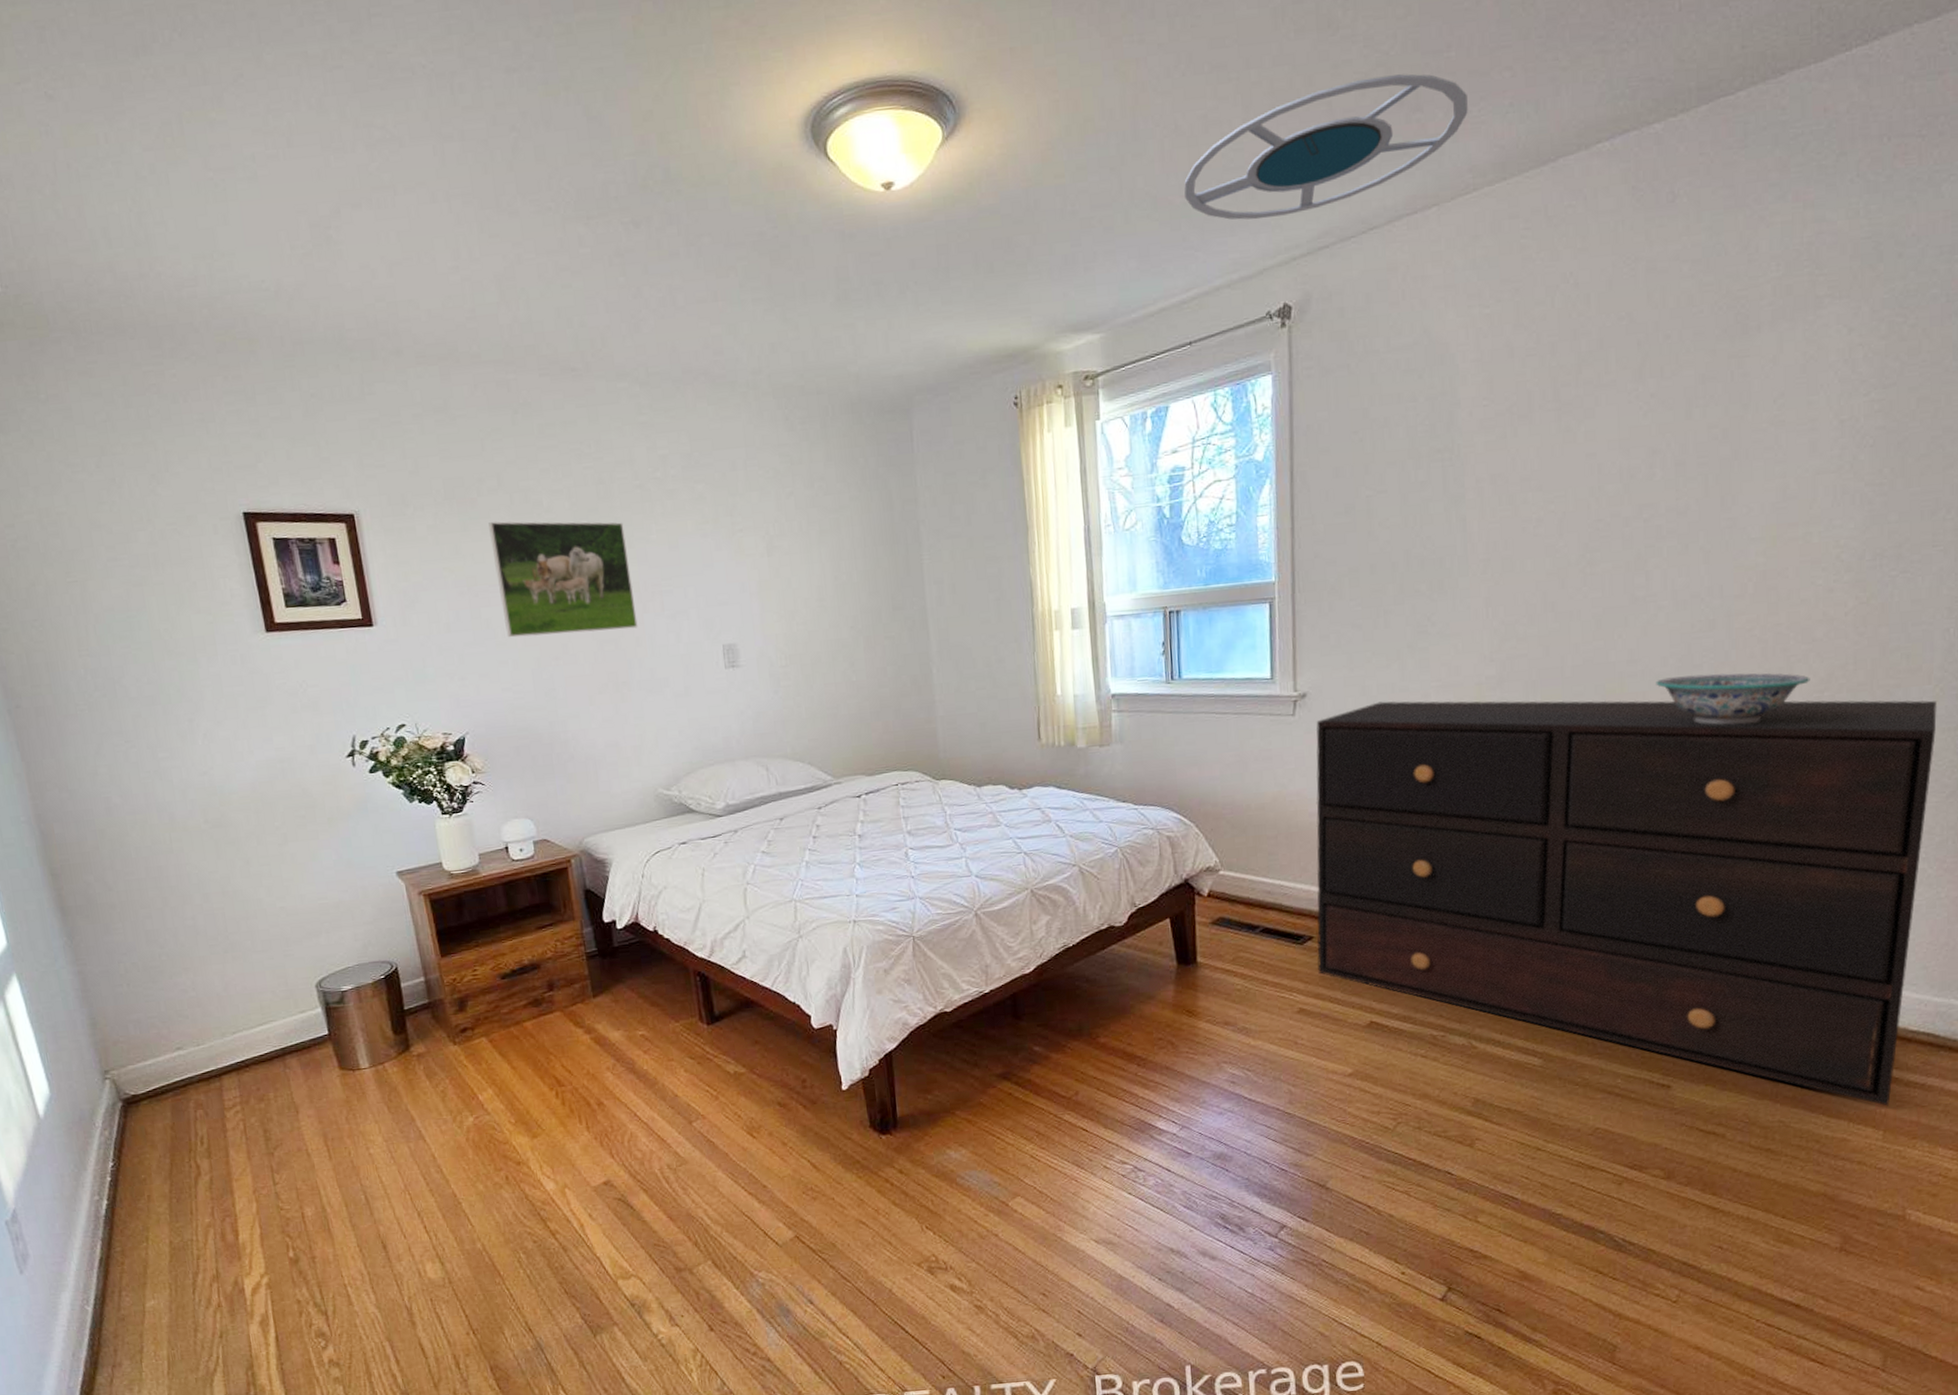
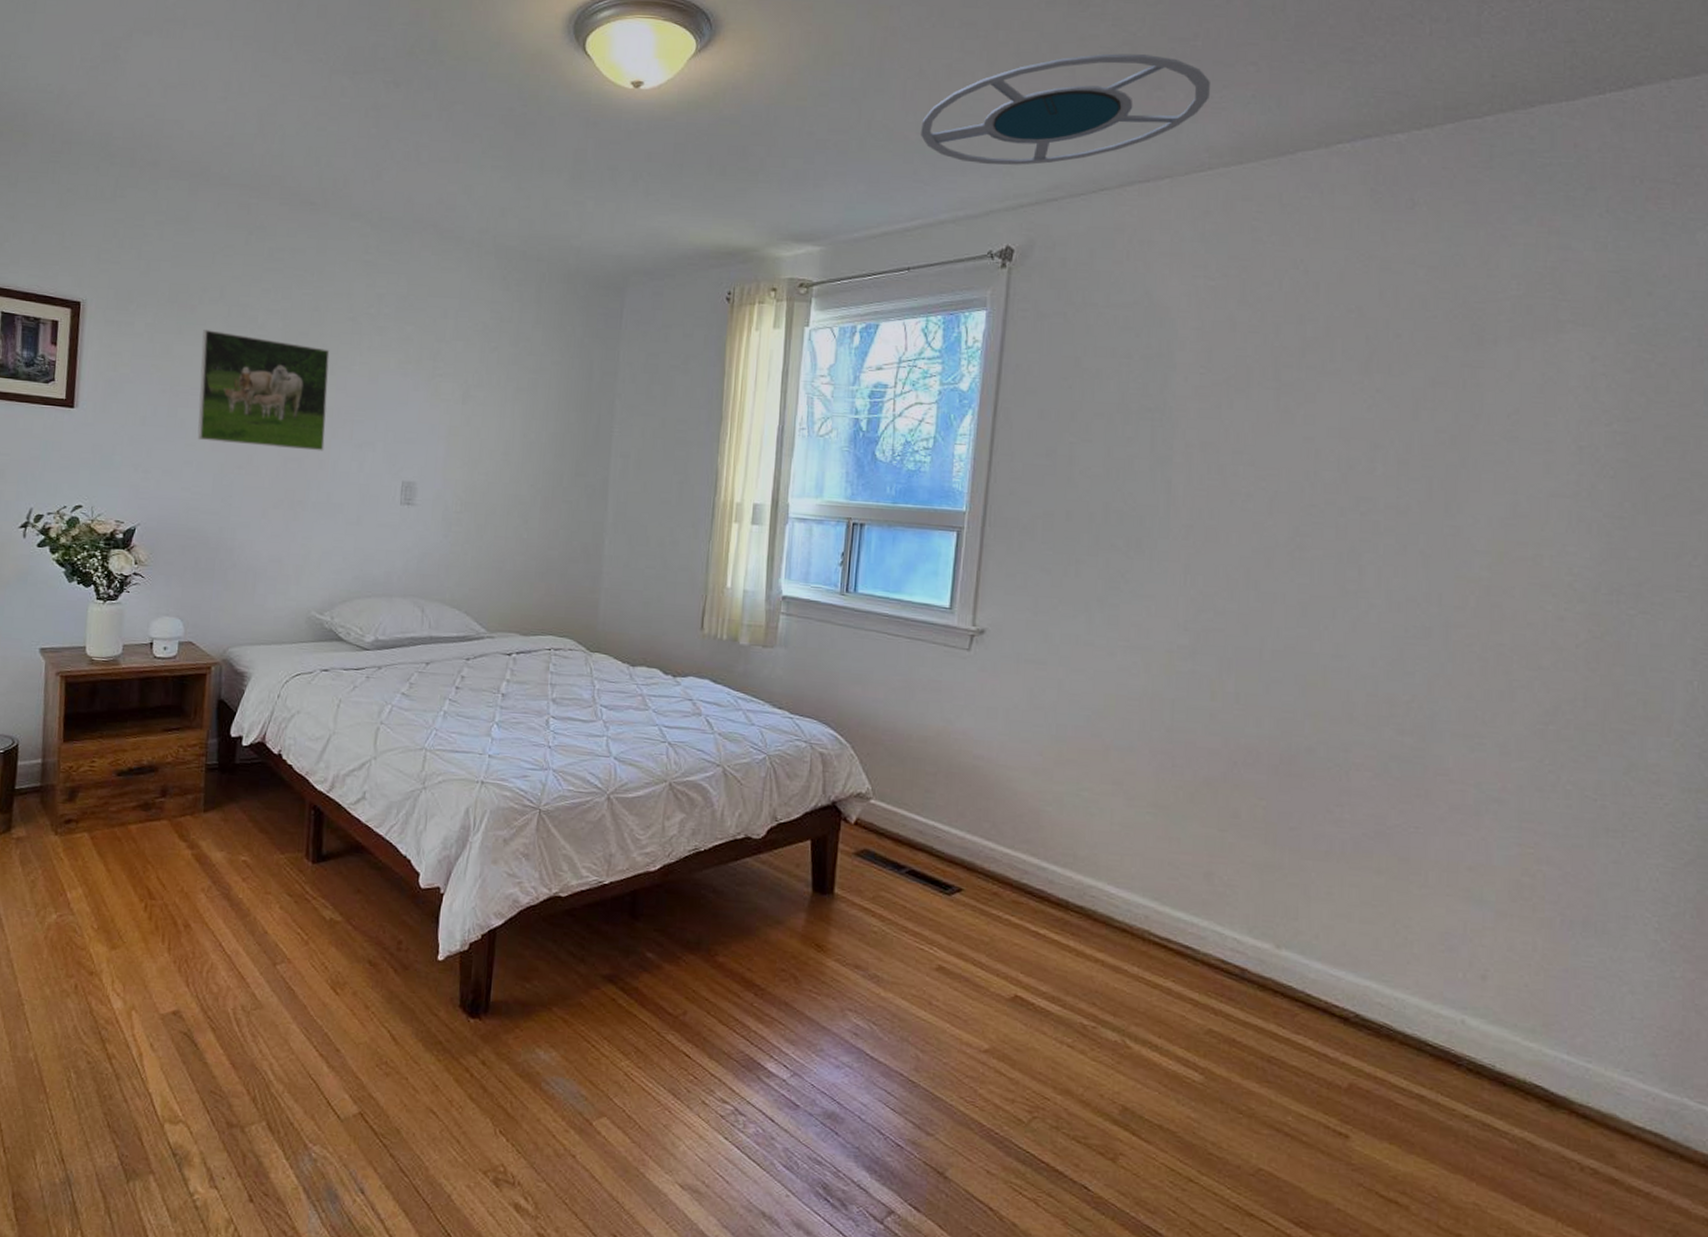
dresser: present [1316,700,1937,1106] -> none [964,651,1676,1212]
decorative bowl: present [1656,673,1810,726] -> none [1362,680,1534,746]

